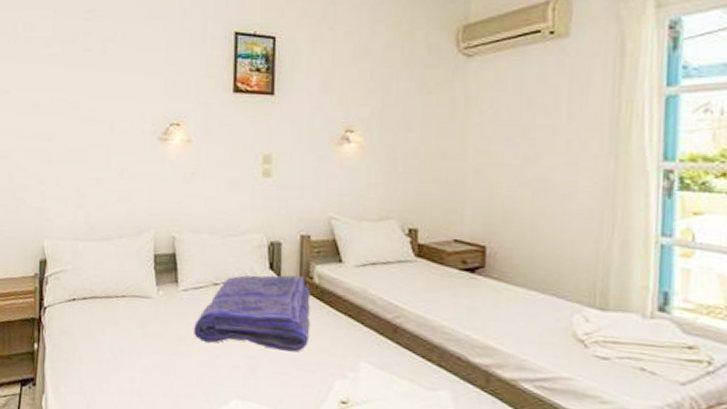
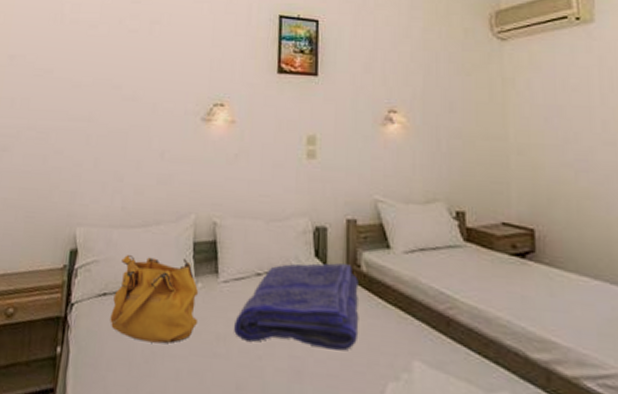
handbag: none [80,265,161,343] -> present [110,255,199,344]

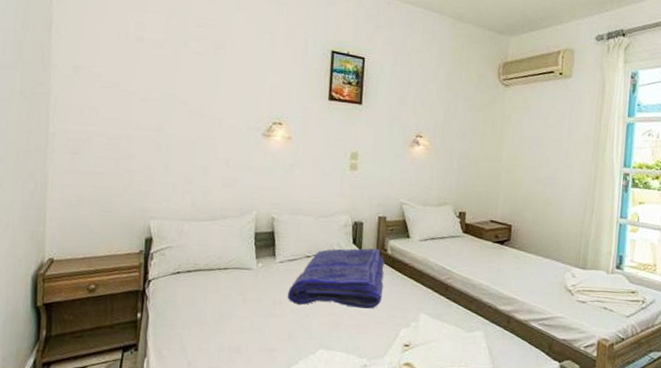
handbag: present [110,255,199,344] -> none [184,242,260,308]

